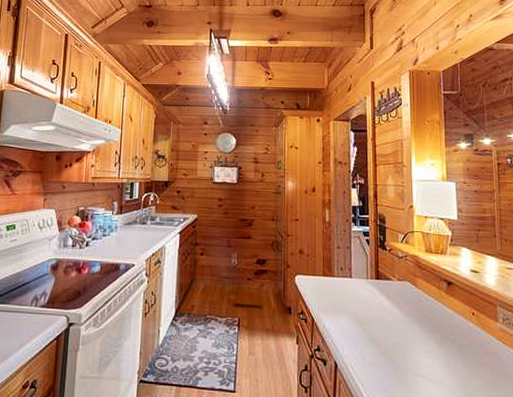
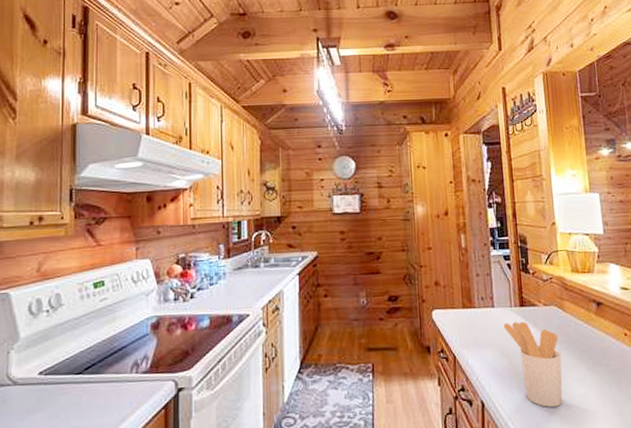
utensil holder: none [359,292,412,374] -> present [503,321,563,407]

